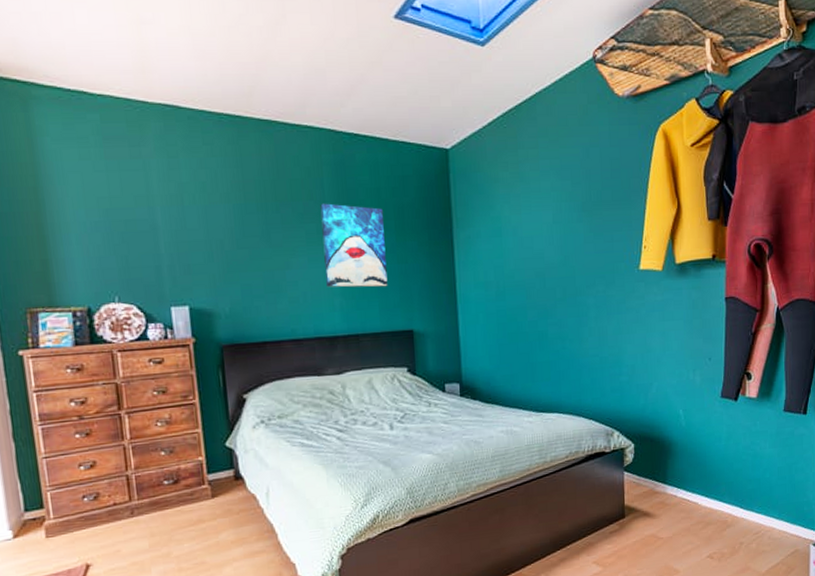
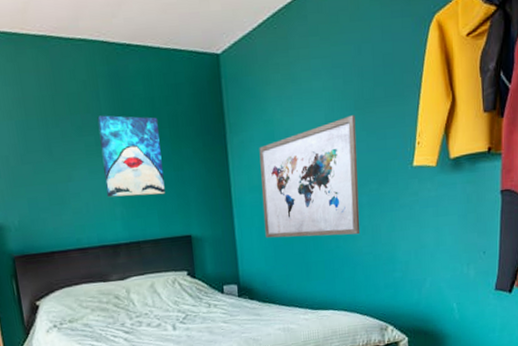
wall art: none [486,216,587,337] -> present [259,115,361,238]

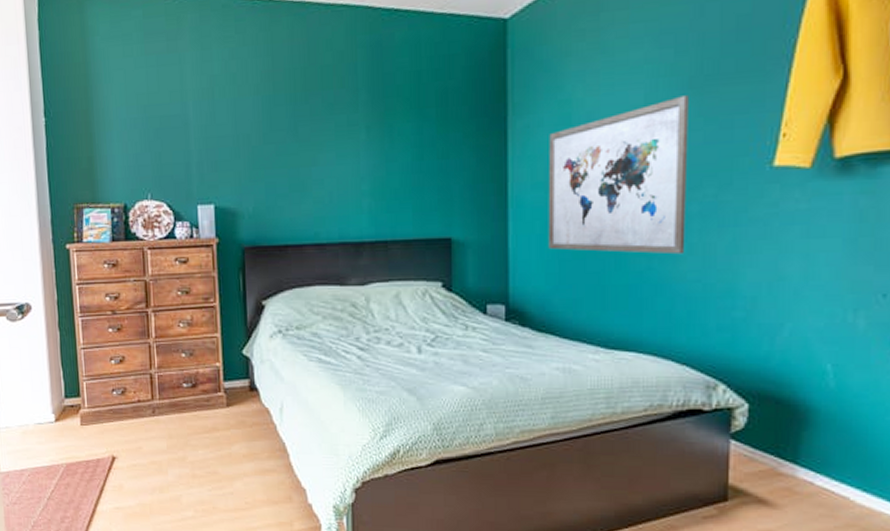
wall art: present [97,115,165,198] -> none [352,91,424,187]

